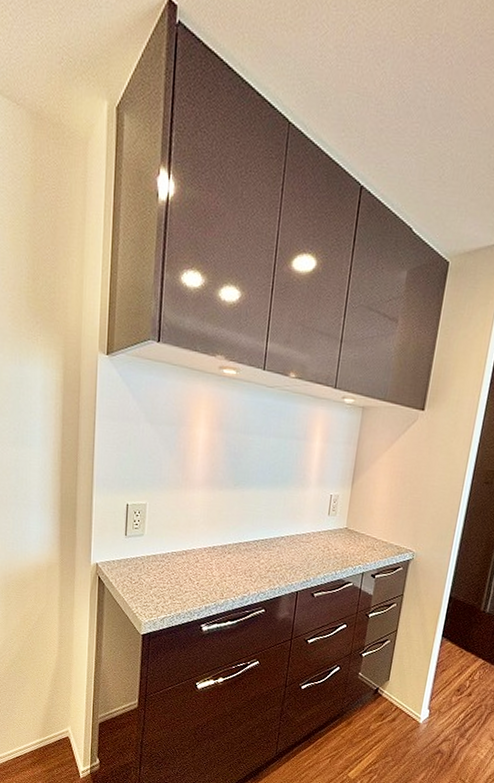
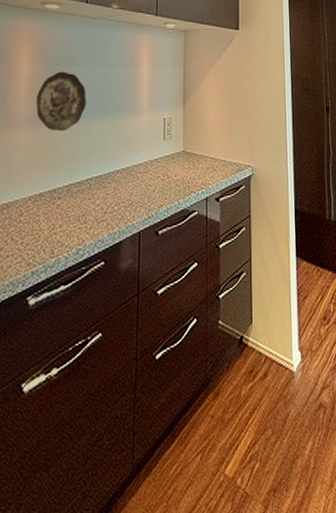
decorative plate: none [212,439,258,496] -> present [36,71,87,132]

